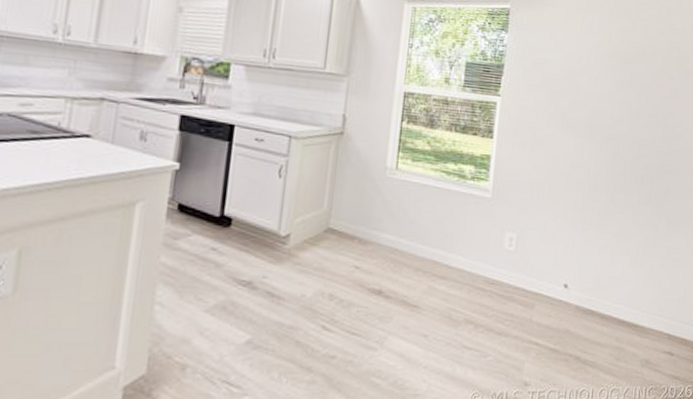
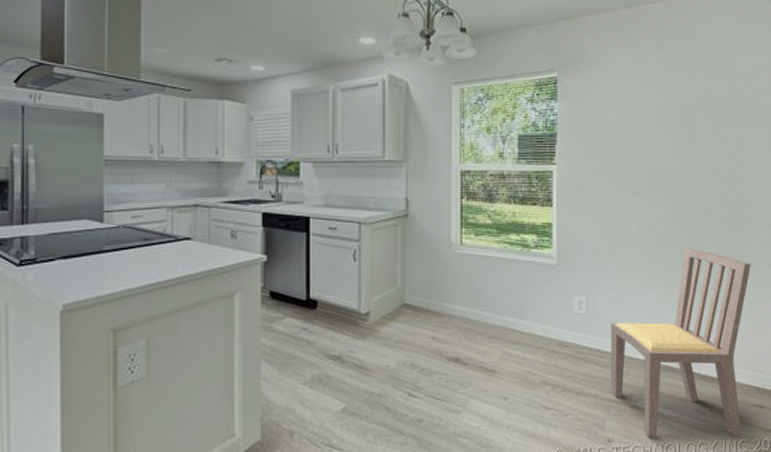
dining chair: none [532,192,673,384] -> present [610,248,751,438]

